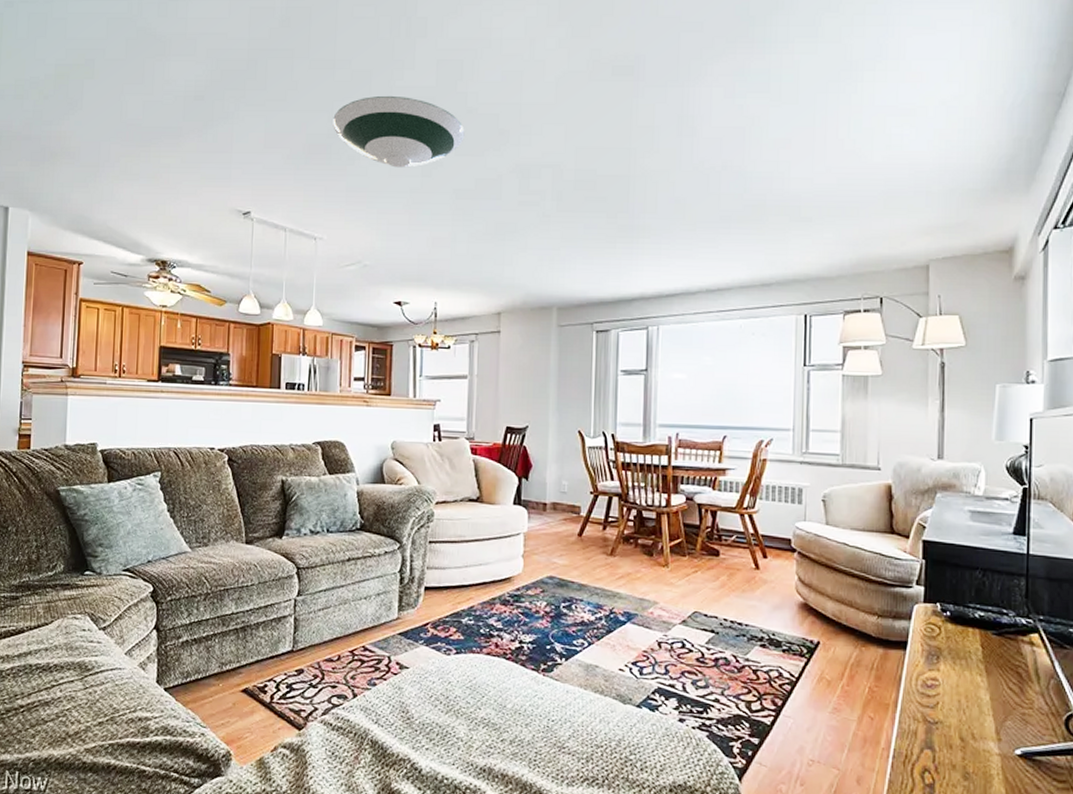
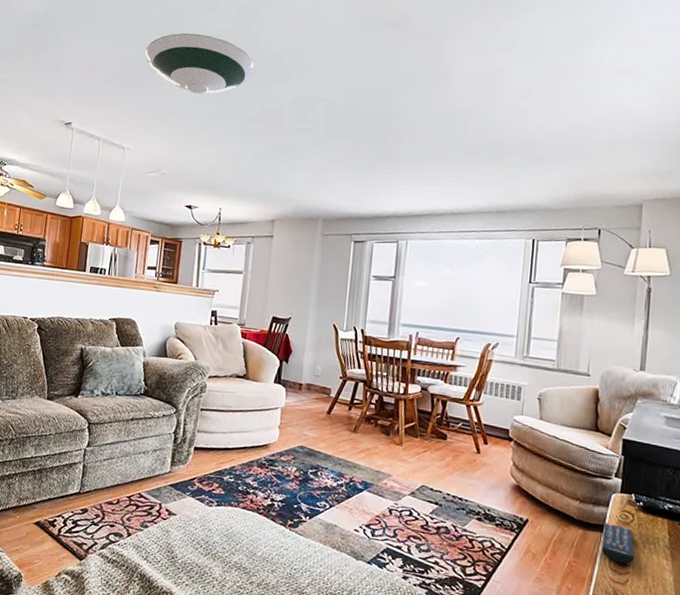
remote control: none [906,638,944,684] -> present [602,523,635,564]

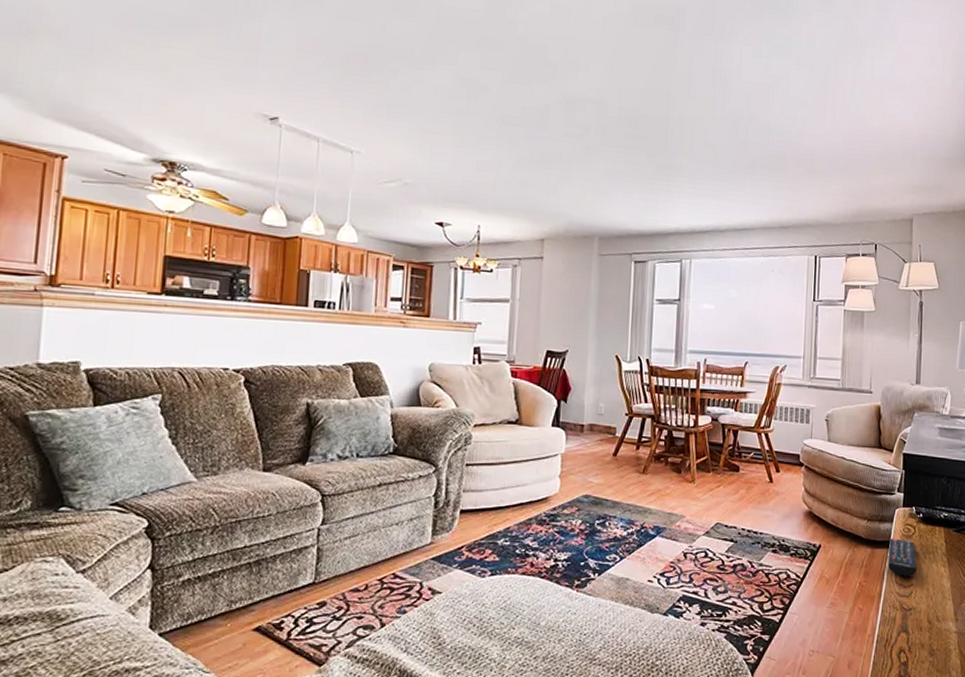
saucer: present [145,33,255,94] -> none [374,12,513,89]

